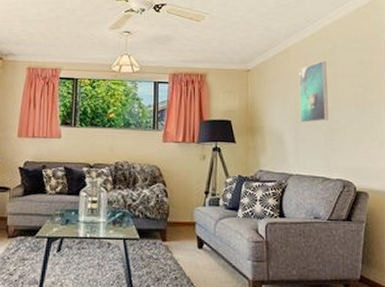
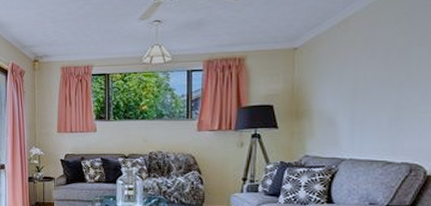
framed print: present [299,60,328,124] -> none [358,28,398,103]

